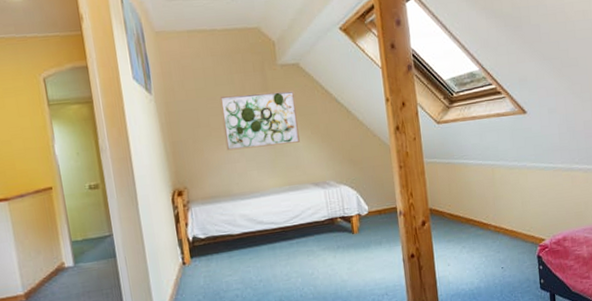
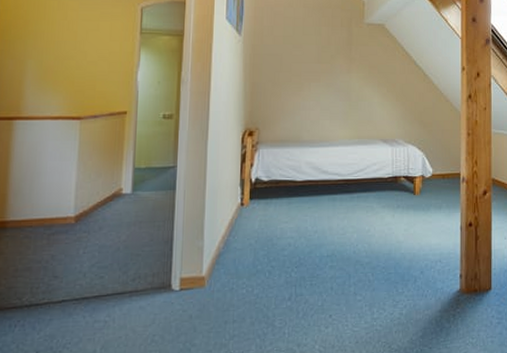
wall art: present [219,90,300,151] -> none [303,45,377,98]

